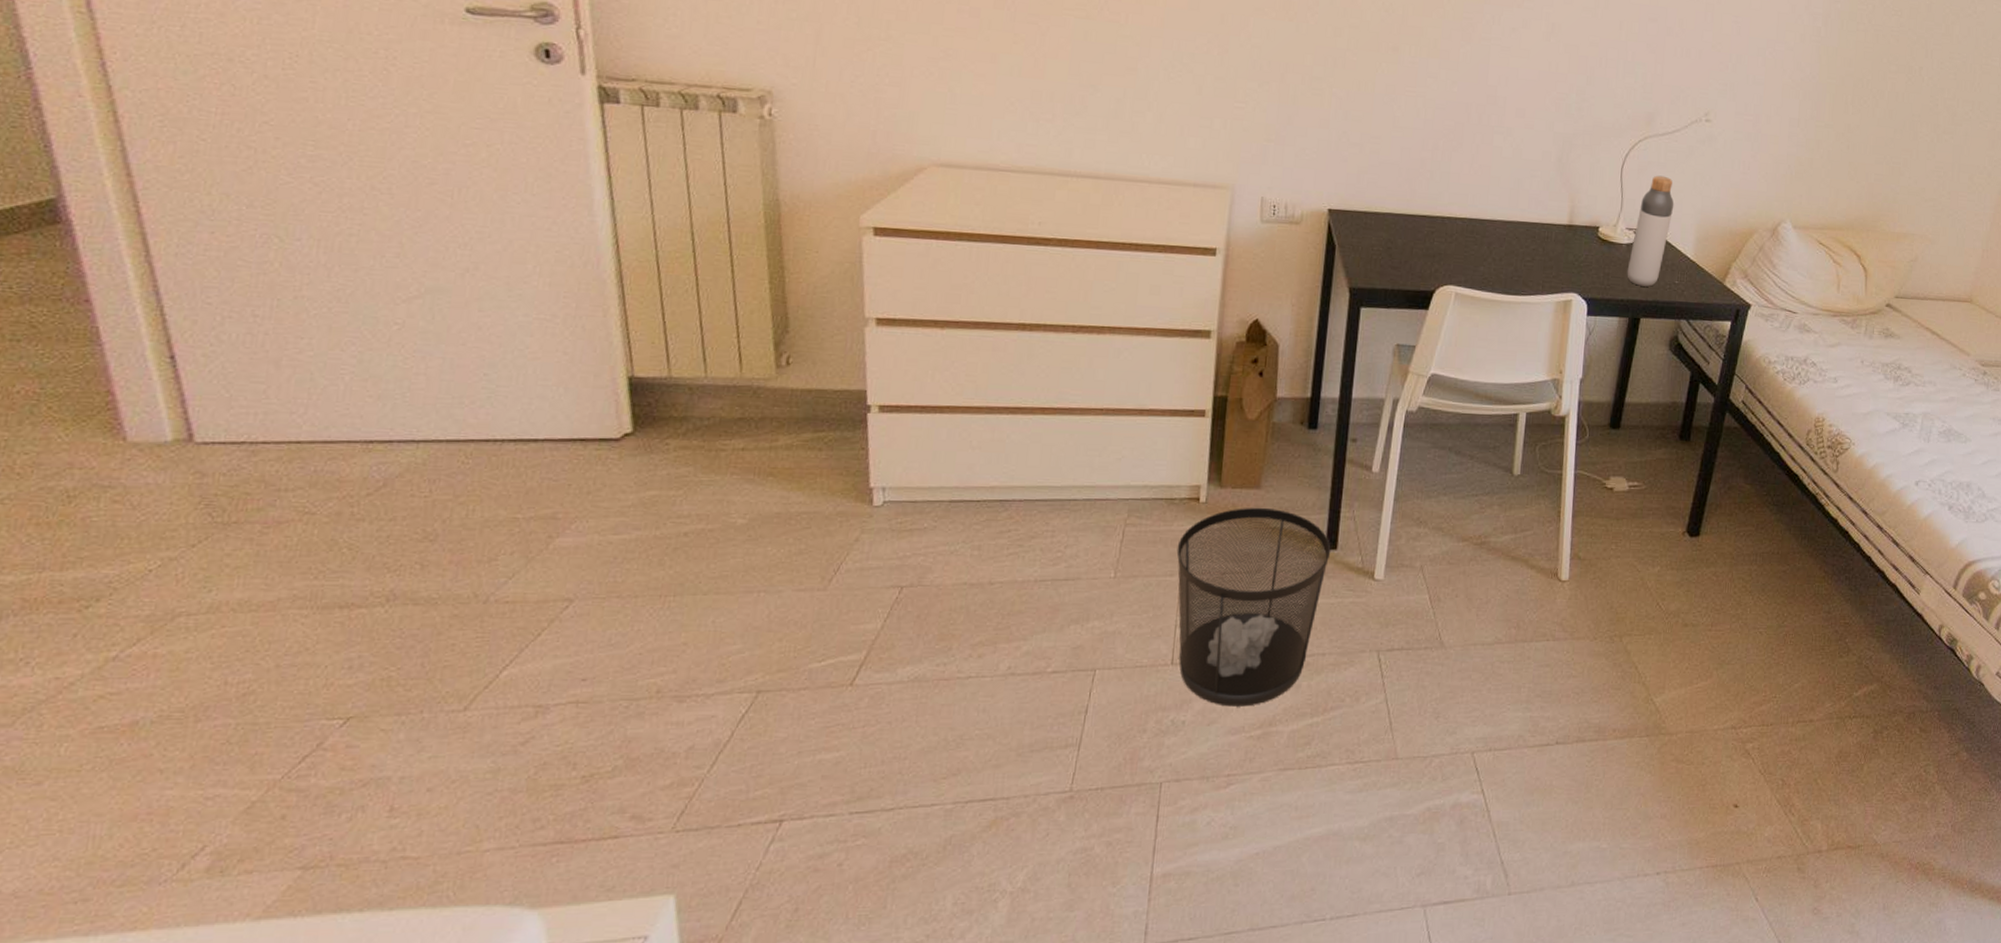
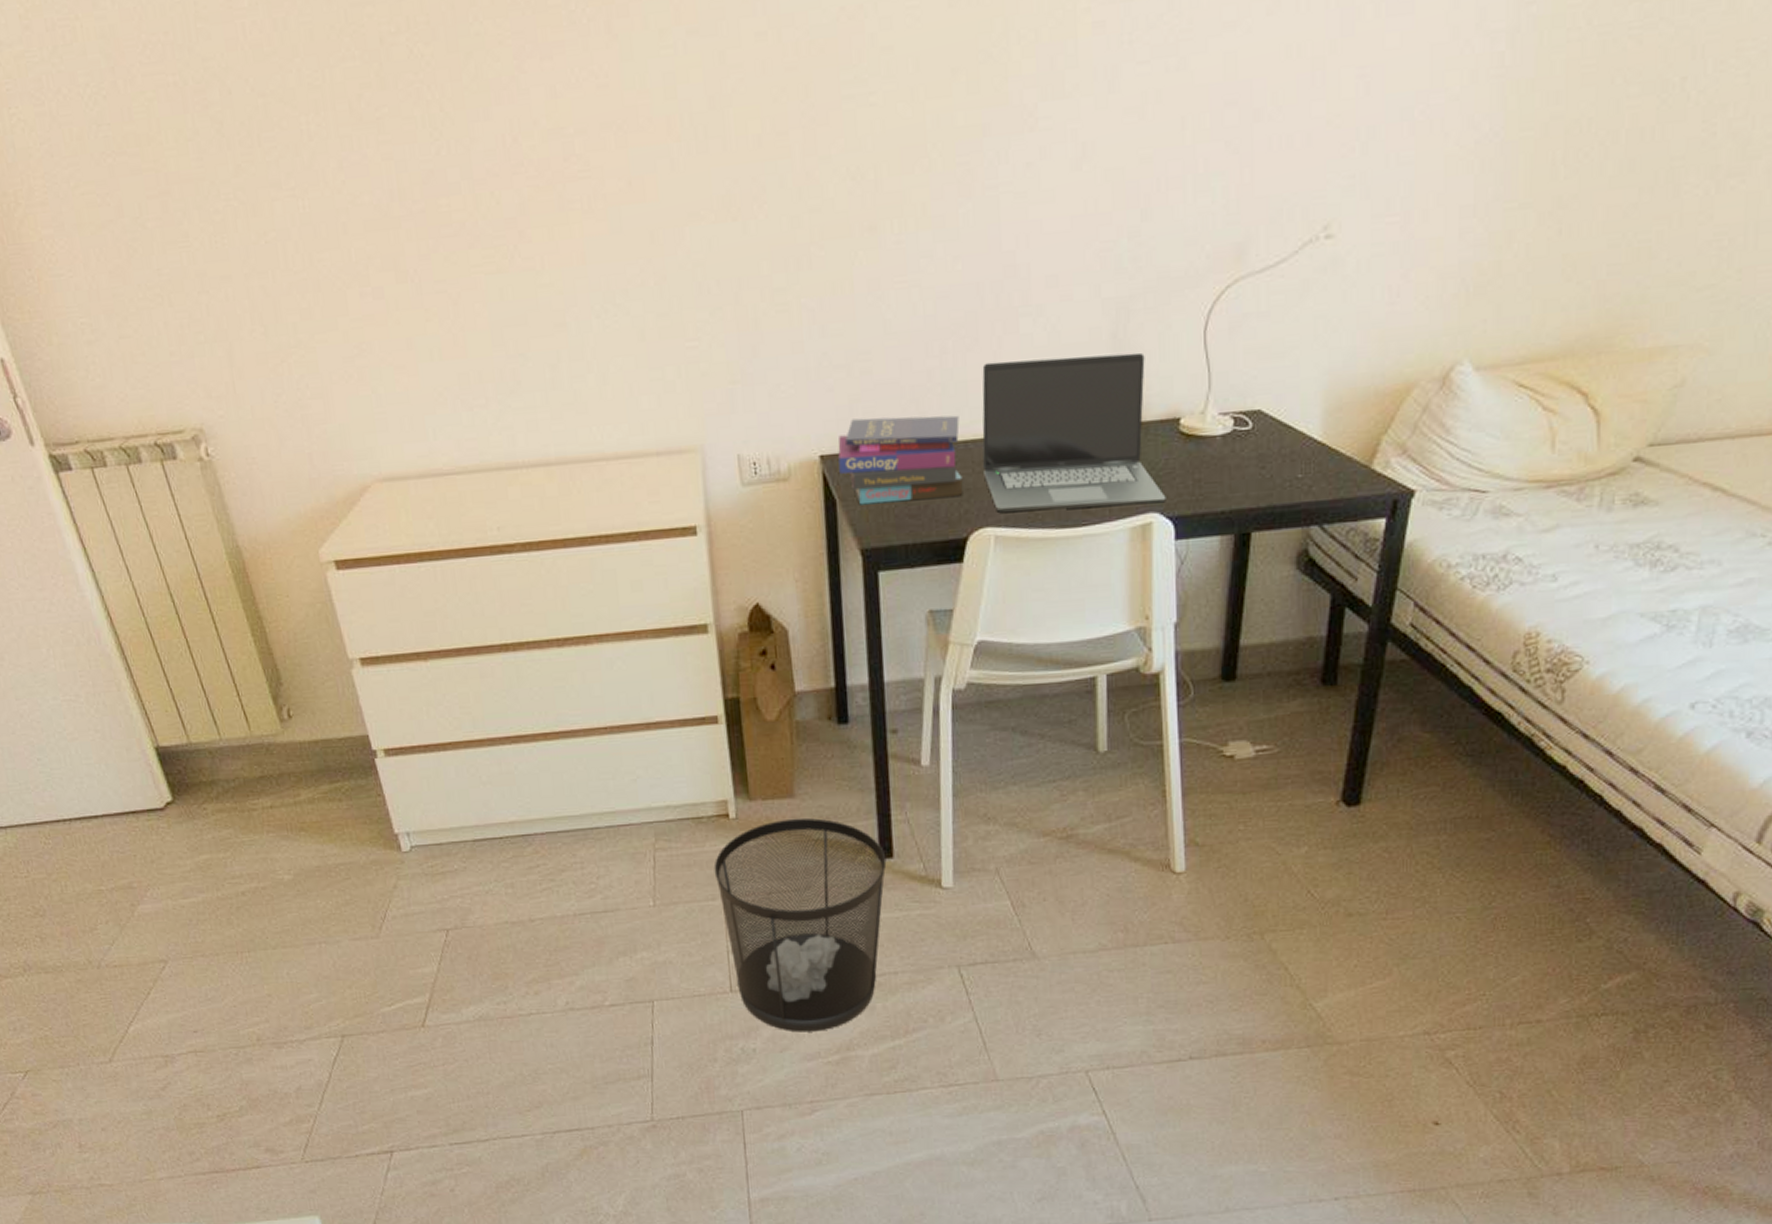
books: none [1342,185,1441,258] -> present [838,415,963,505]
laptop: none [1453,162,1584,287] -> present [982,352,1166,512]
bottle: present [1627,175,1674,287] -> none [1226,330,1287,490]

